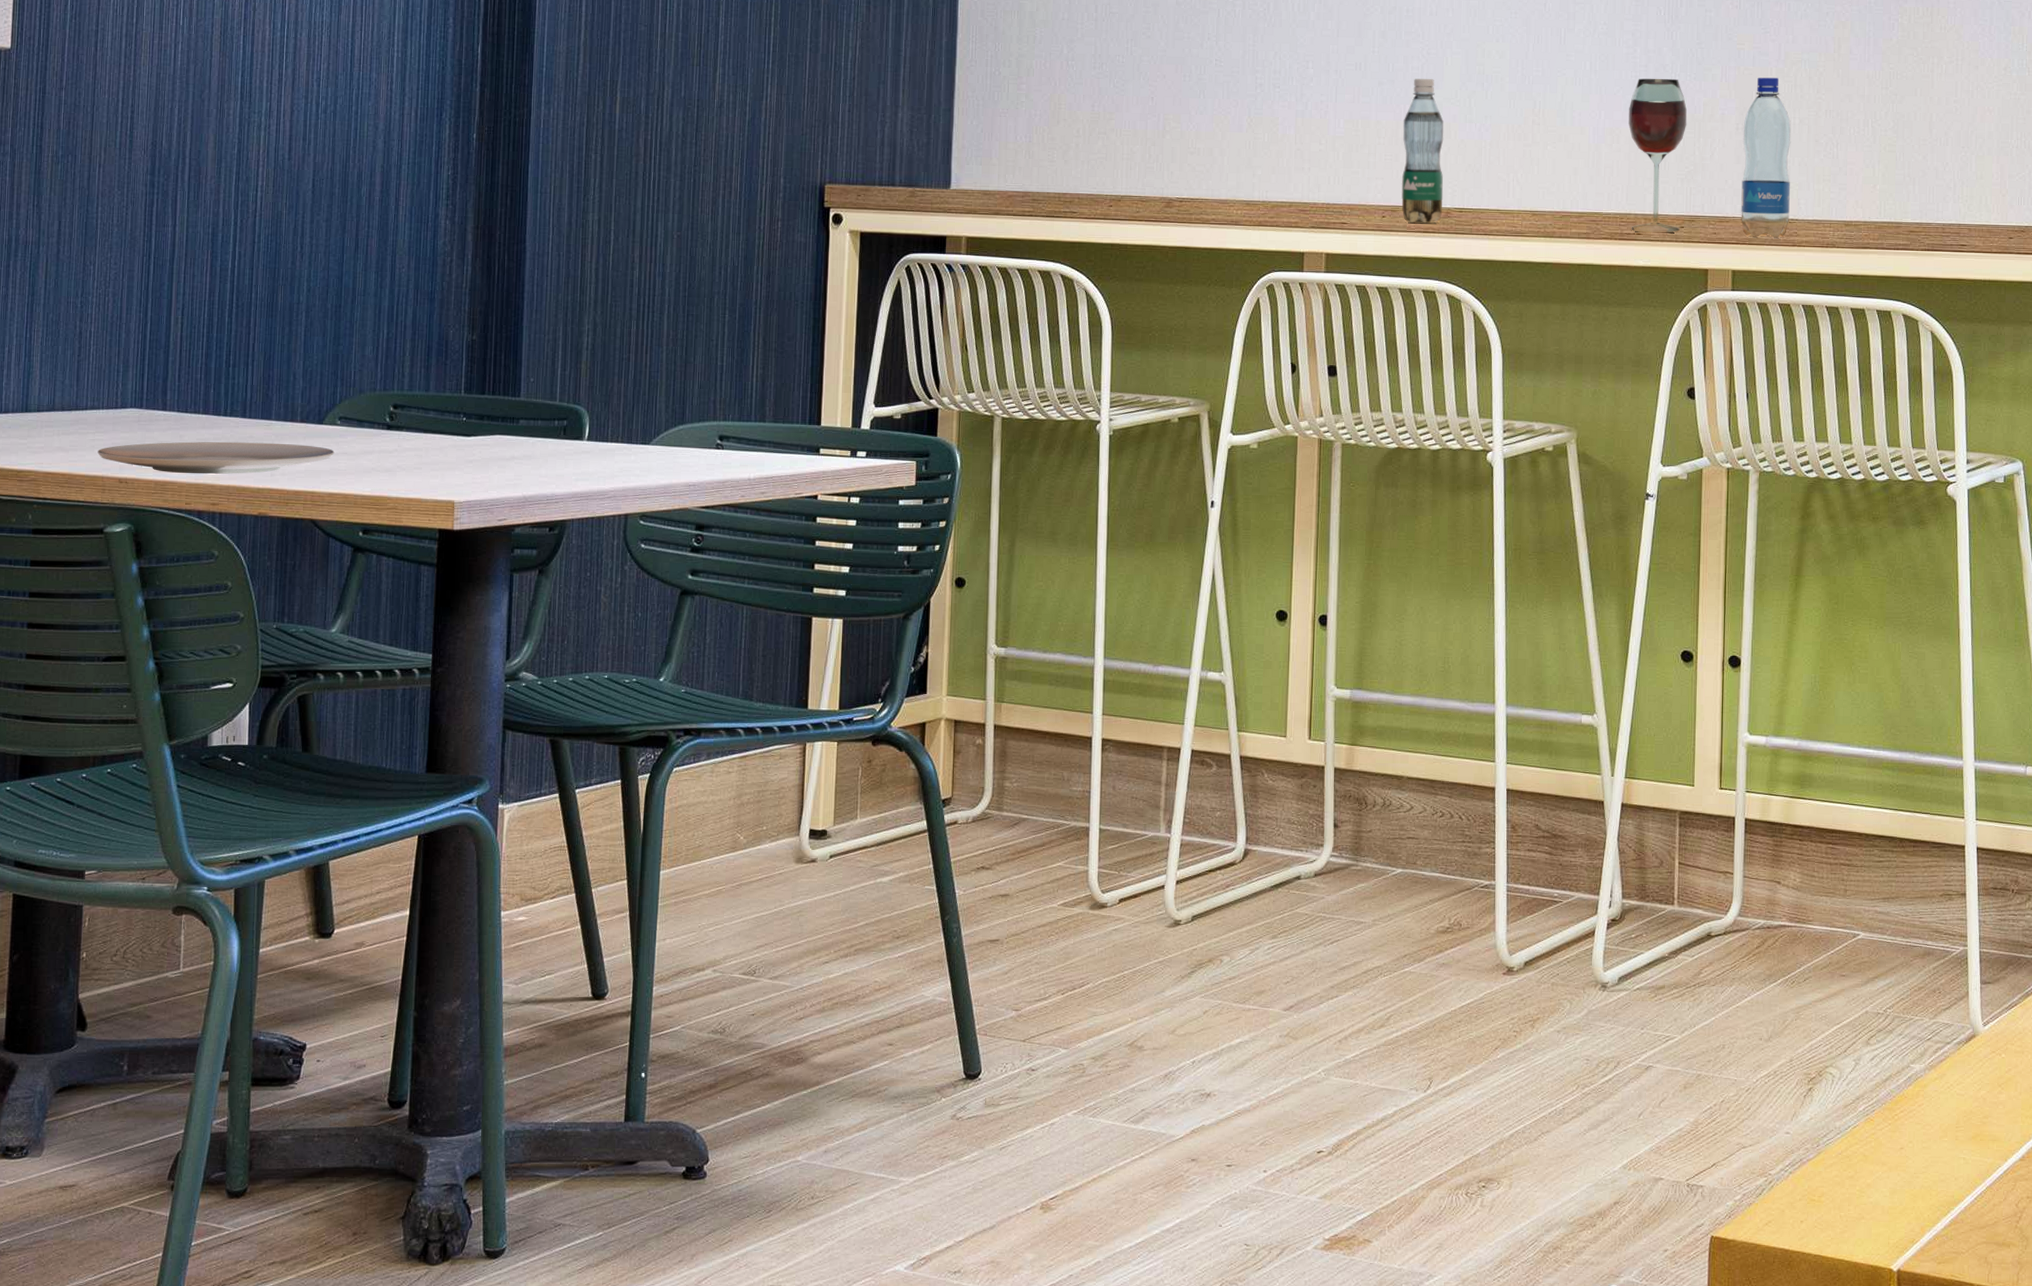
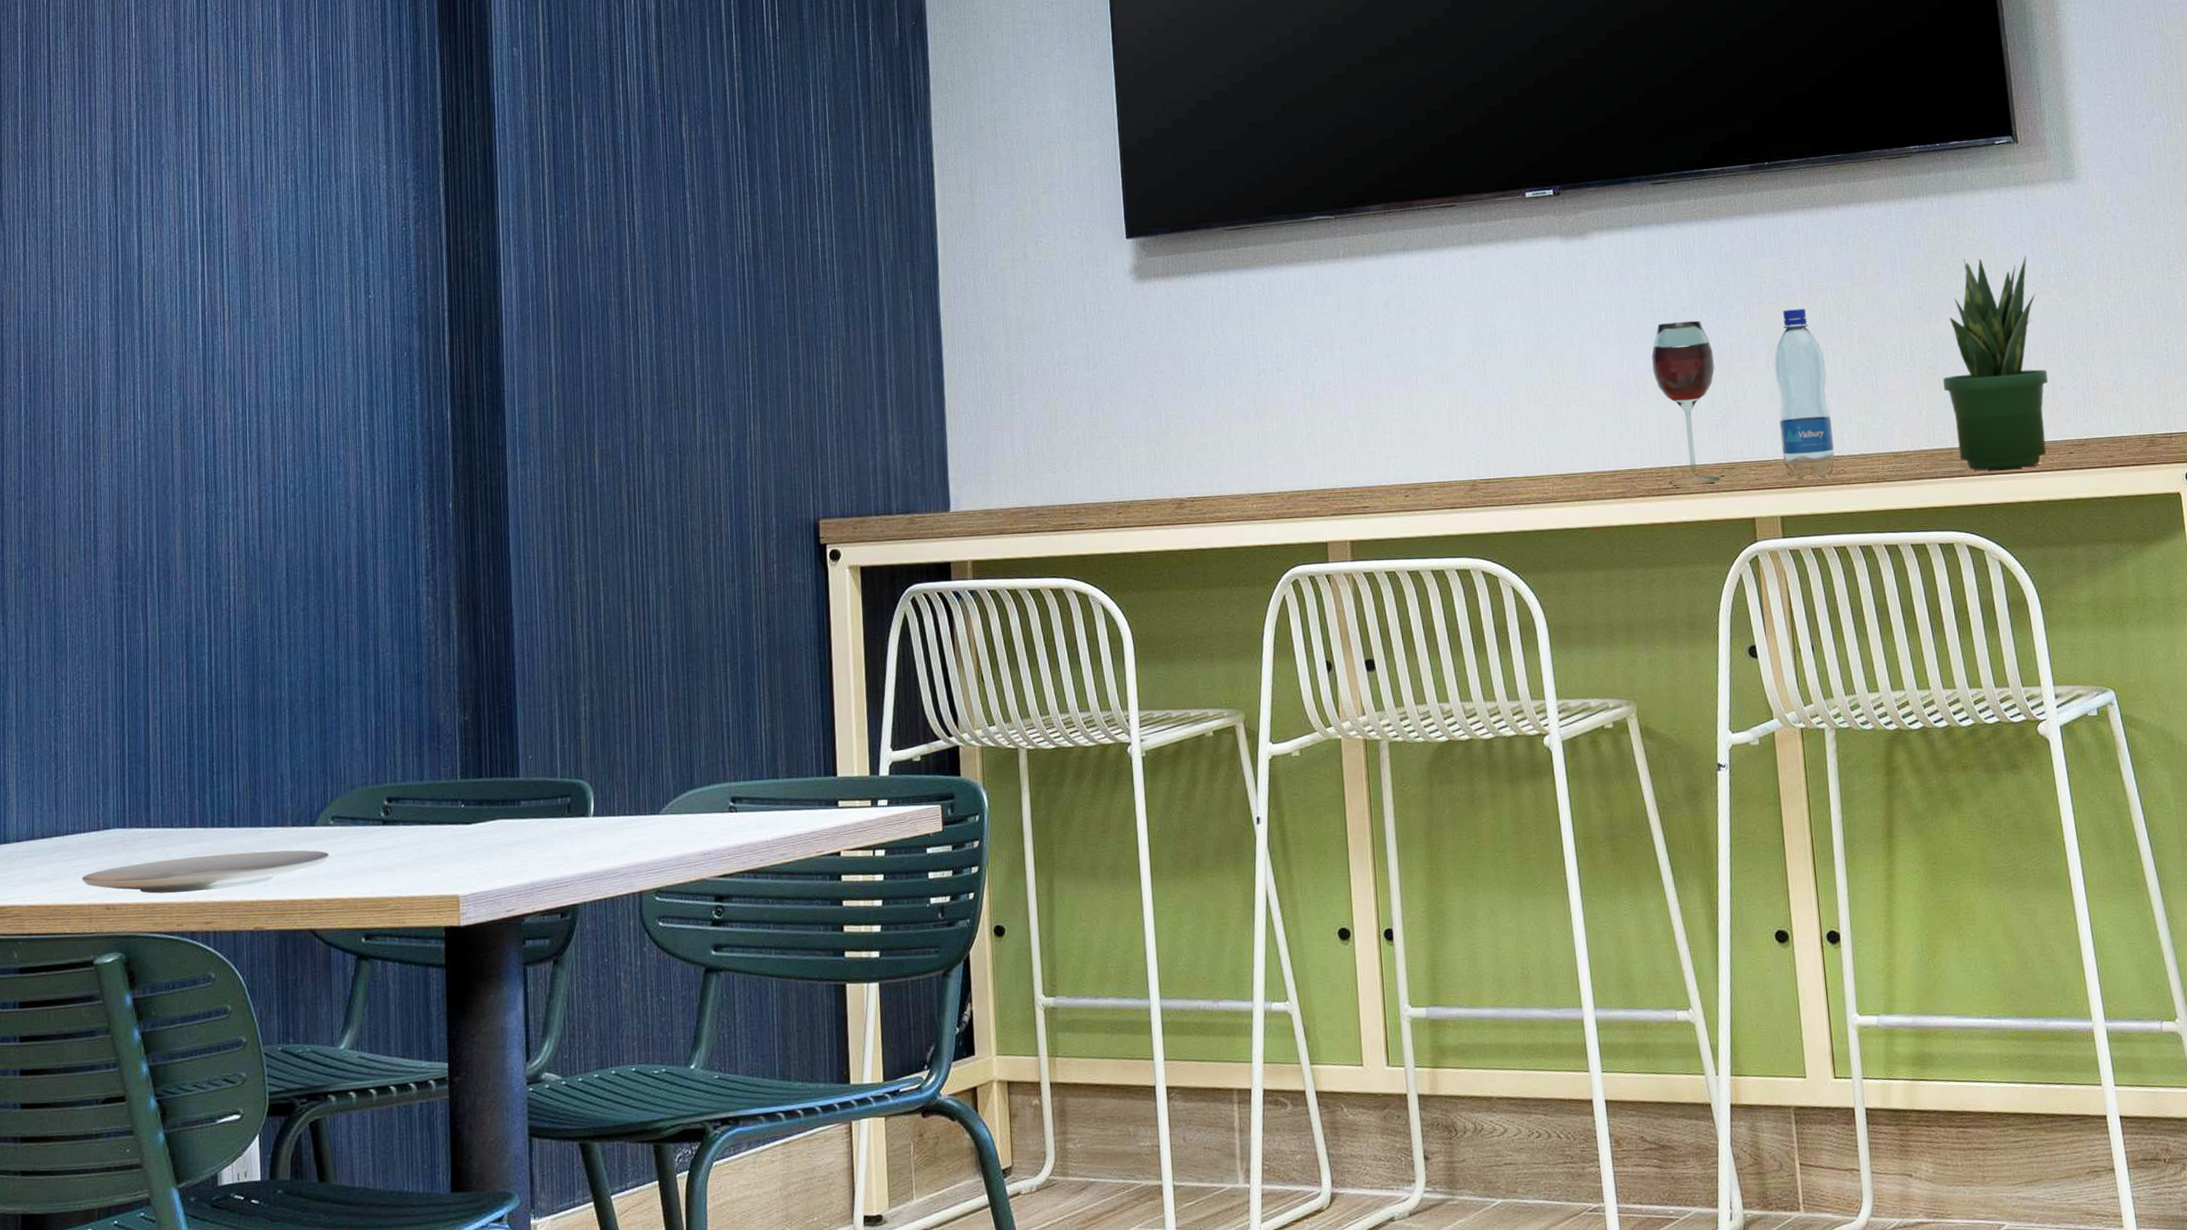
bottle: present [1401,78,1444,223] -> none [1416,346,1468,500]
planter: none [1900,45,1999,247] -> present [1943,255,2049,470]

